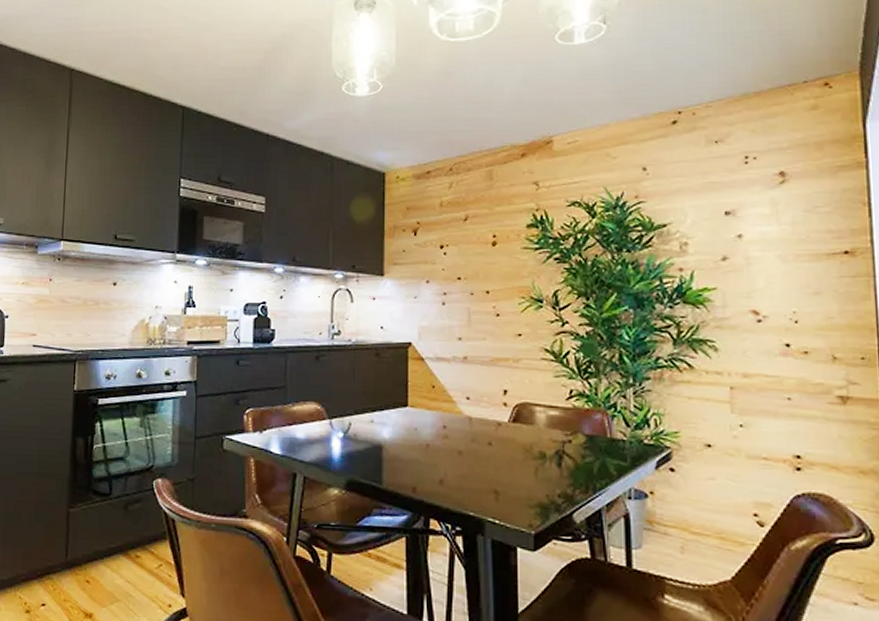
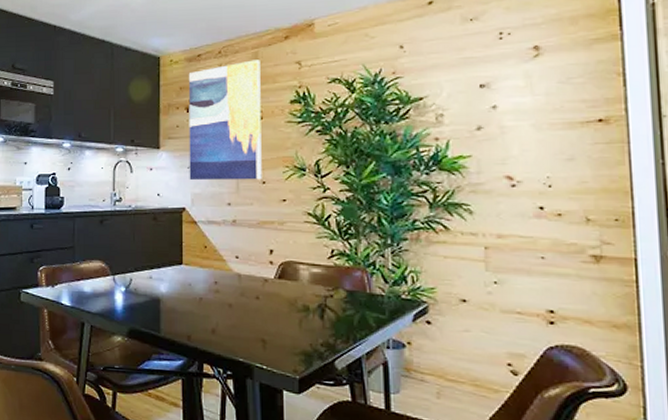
wall art: none [416,179,496,312] -> present [188,60,262,180]

